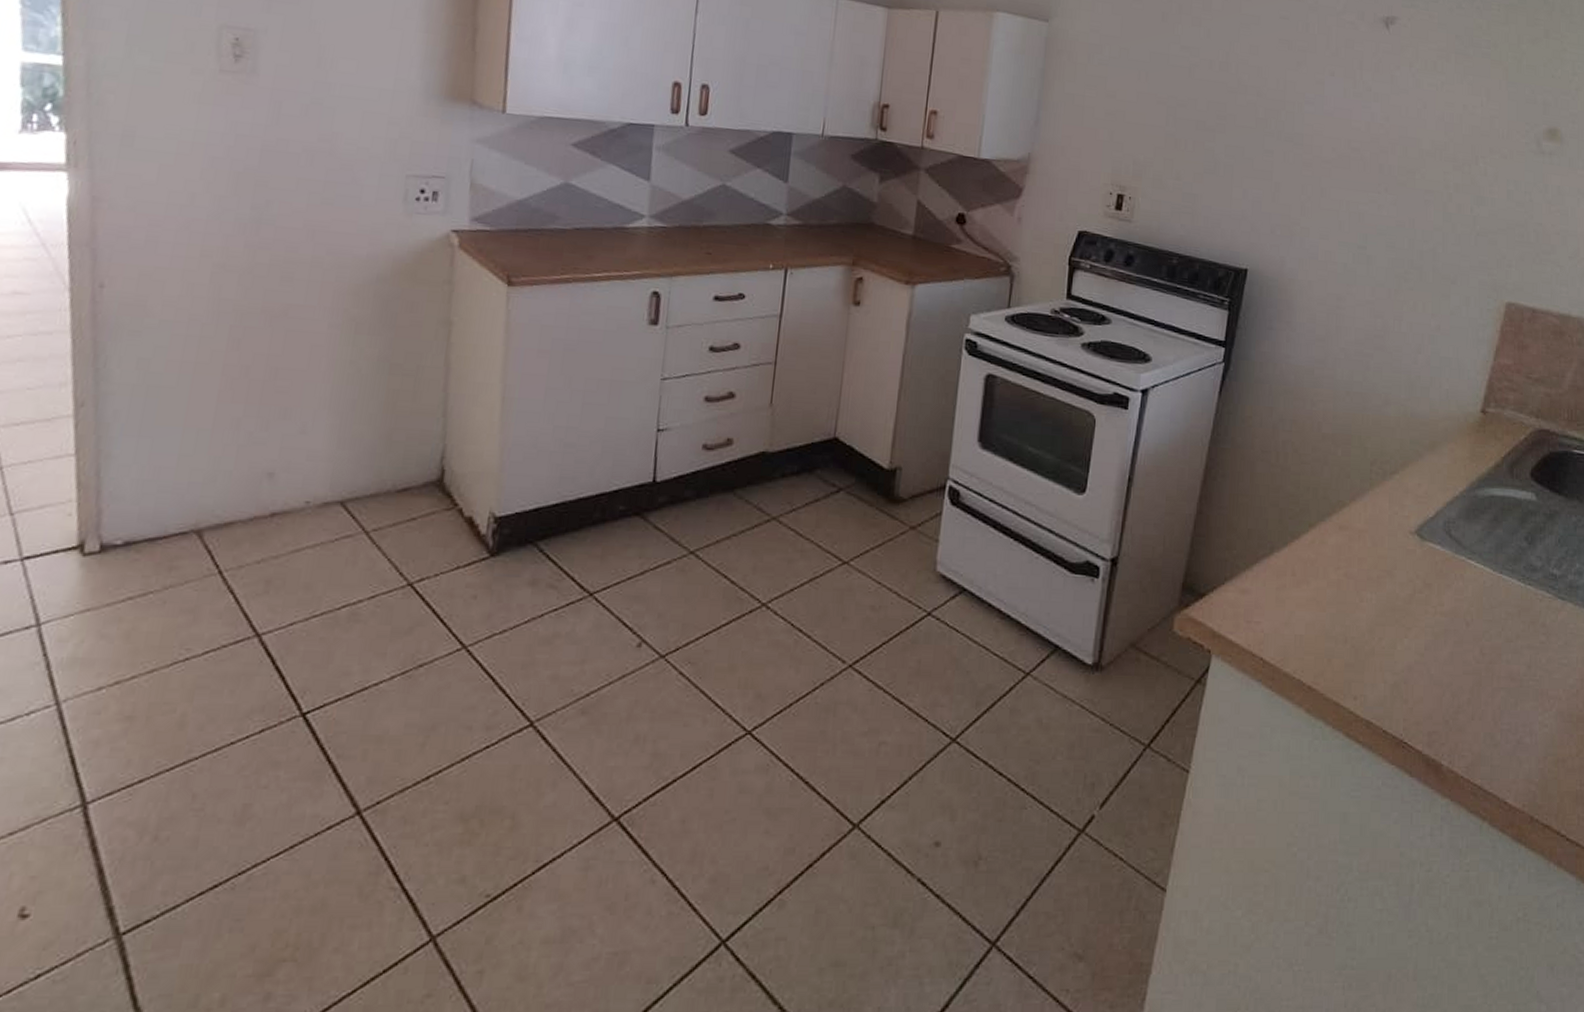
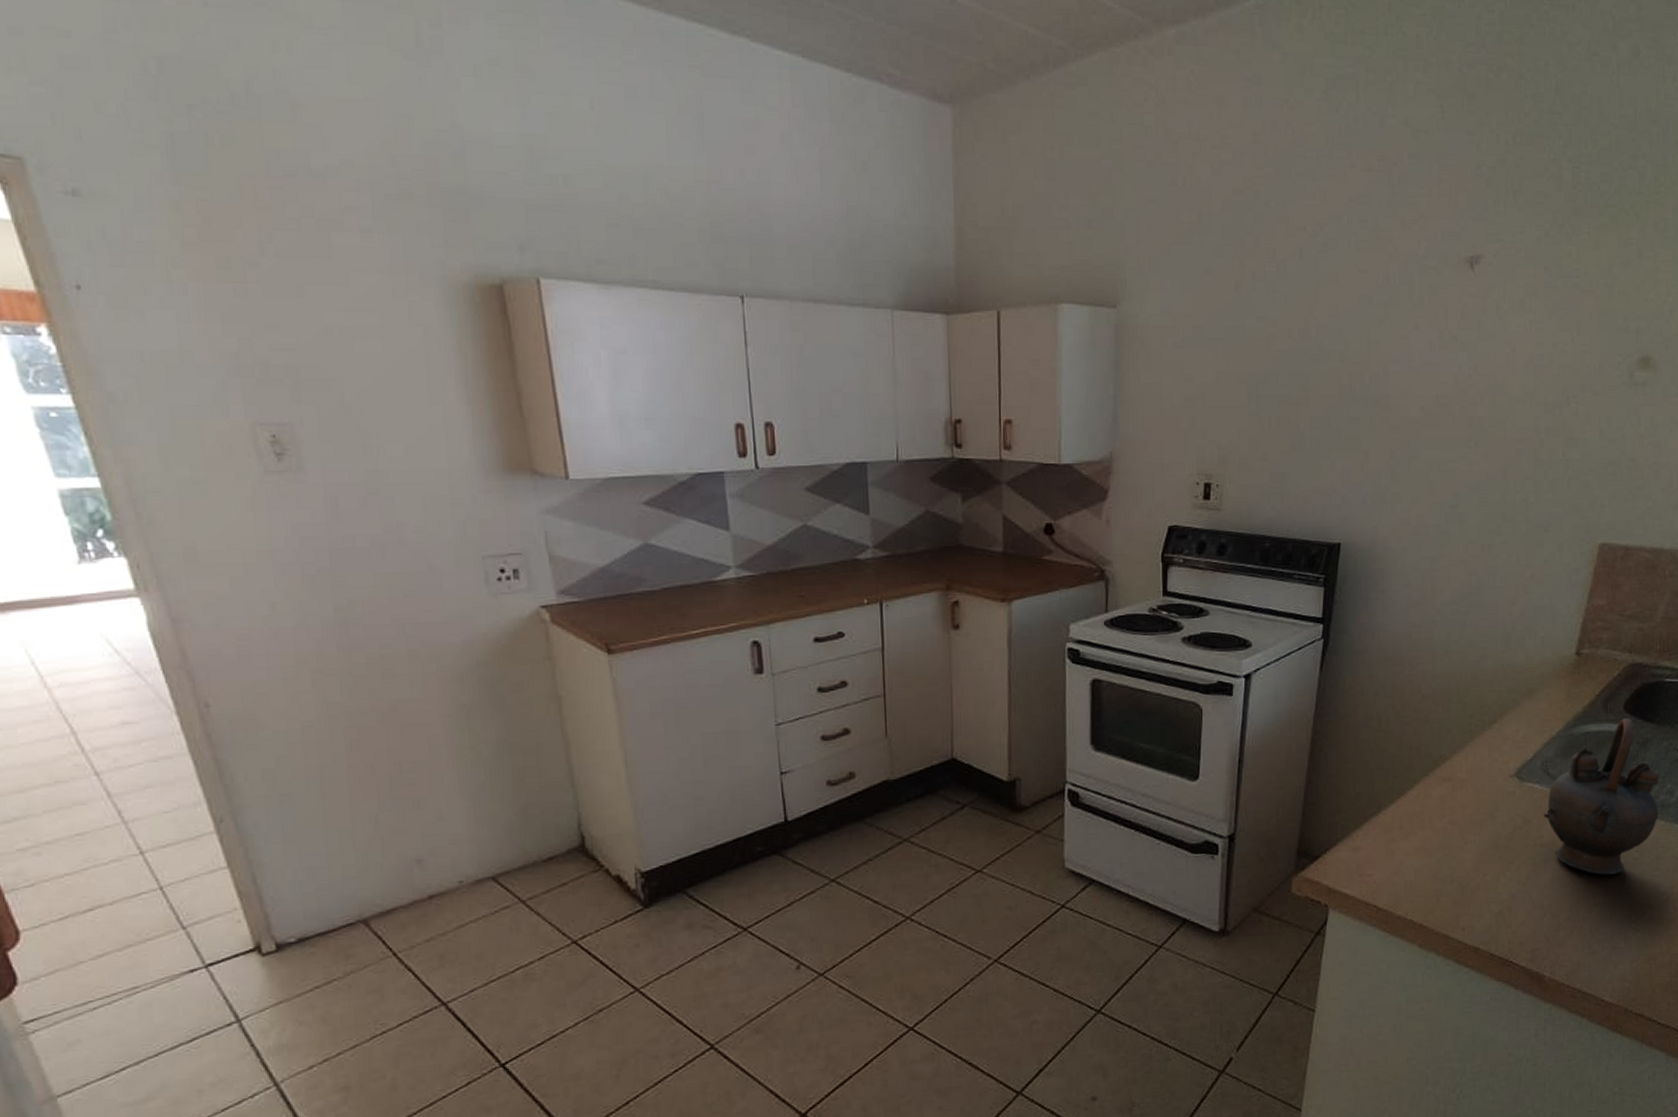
teapot: none [1444,485,1567,657] -> present [1543,718,1659,876]

